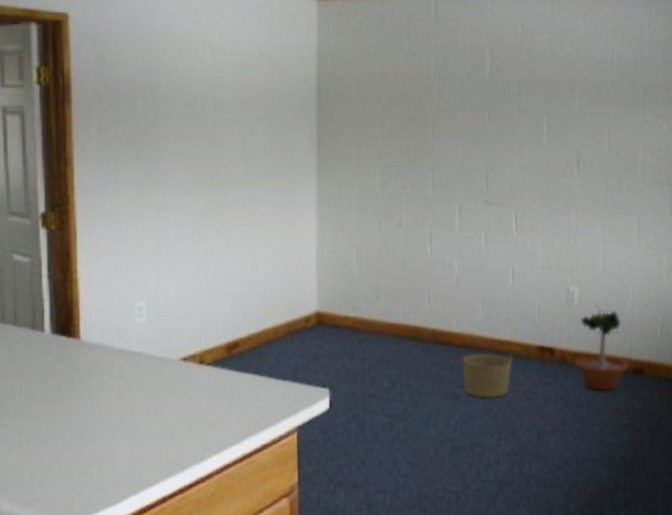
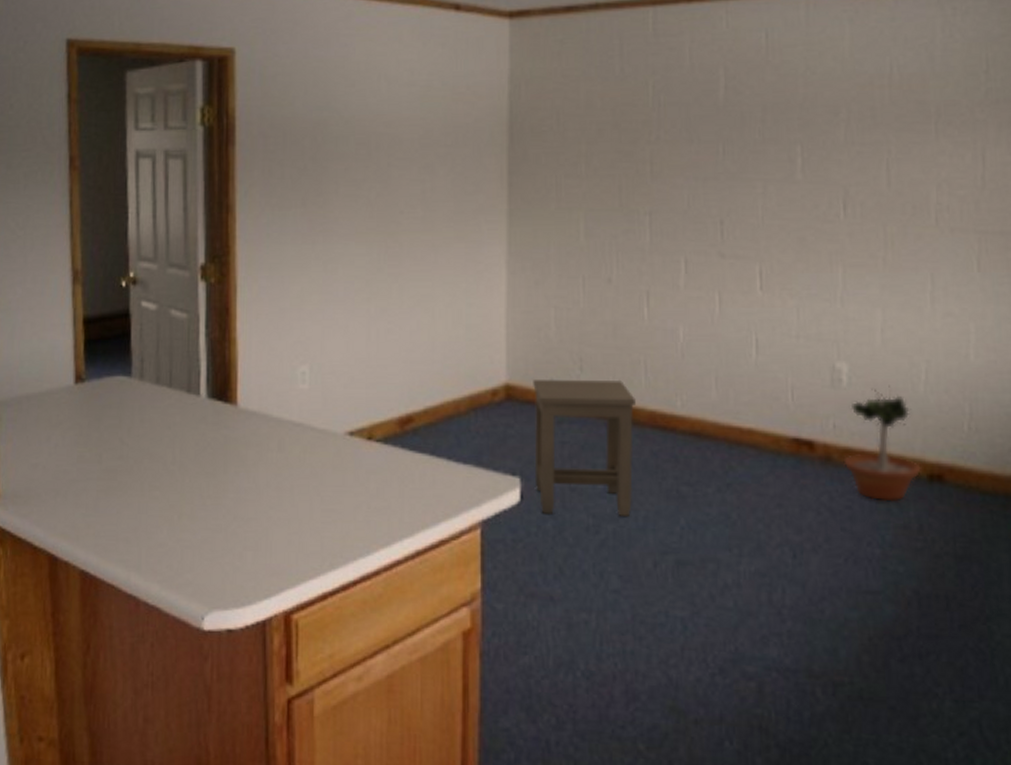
side table: none [339,305,421,417] -> present [533,379,636,516]
basket: present [461,353,513,399] -> none [688,443,758,503]

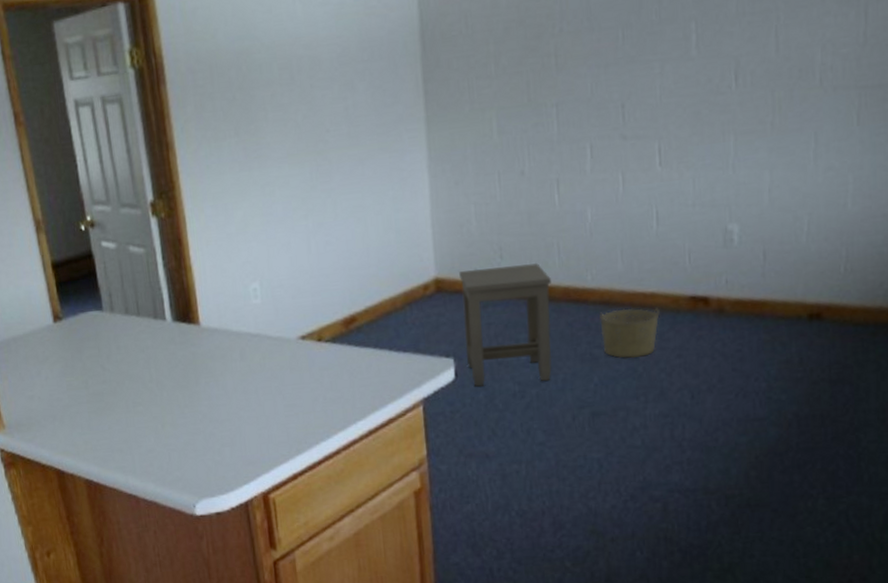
basket: none [688,443,758,503] -> present [598,308,660,359]
potted tree: present [843,385,922,502] -> none [734,239,803,343]

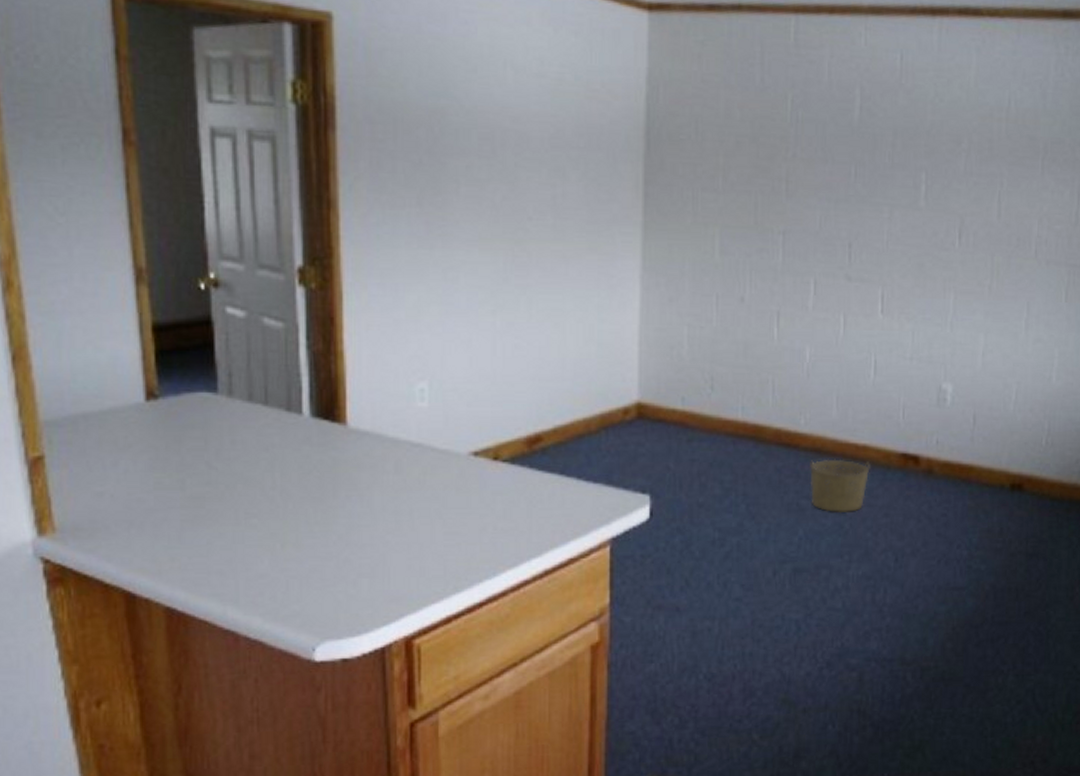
side table: present [459,262,552,387] -> none [664,398,763,530]

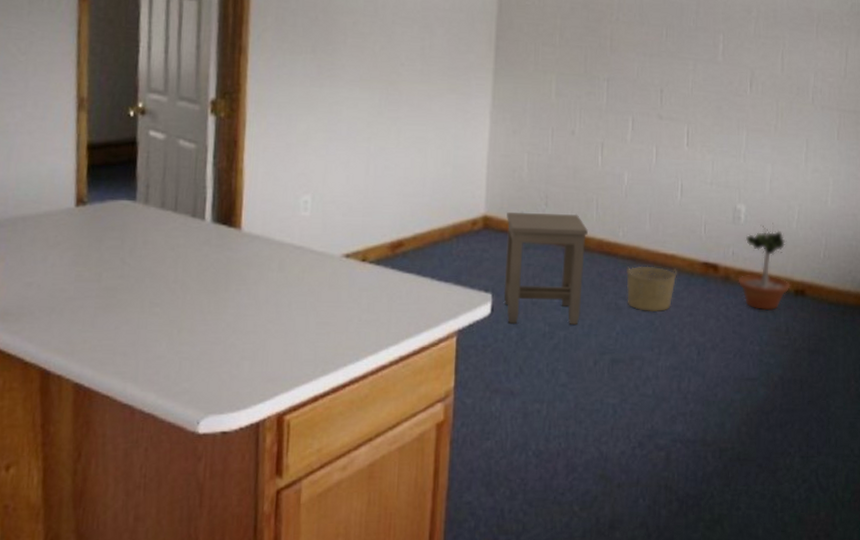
side table: none [664,398,763,530] -> present [503,212,588,324]
potted tree: none [943,404,1006,509] -> present [738,222,791,311]

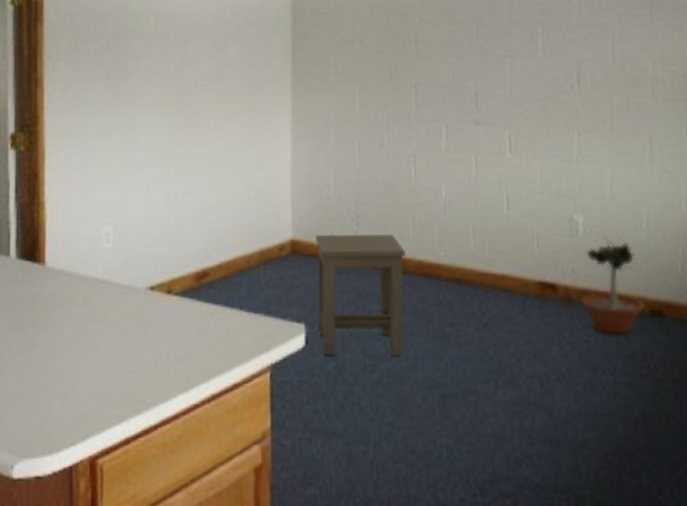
basket: present [625,266,677,313] -> none [450,288,510,340]

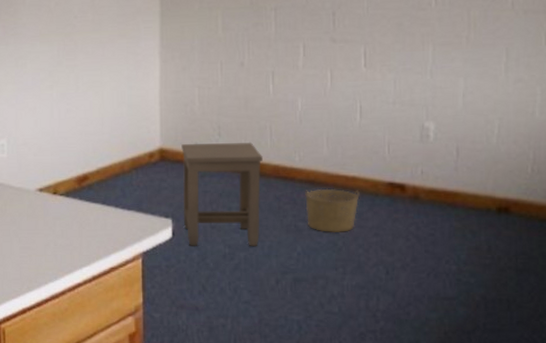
basket: none [450,288,510,340] -> present [304,188,360,233]
potted tree: present [581,233,645,335] -> none [428,138,492,229]

